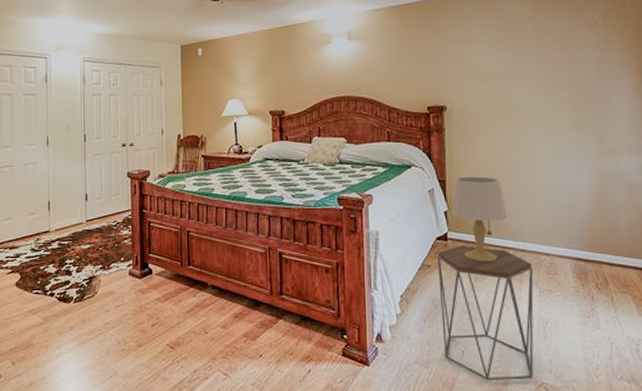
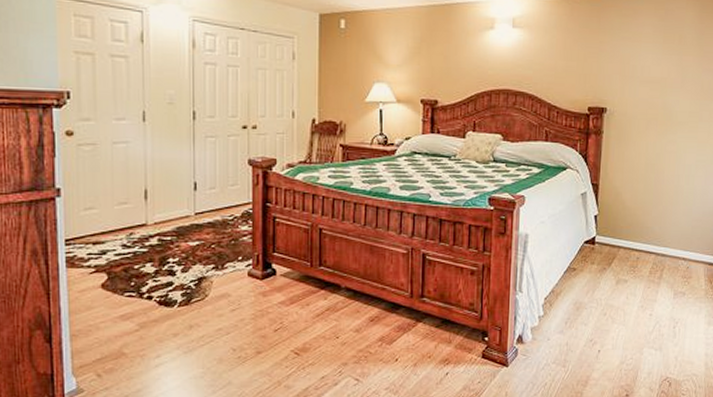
side table: present [437,246,534,381] -> none [581,250,671,377]
table lamp: present [452,176,507,262] -> none [602,181,653,265]

